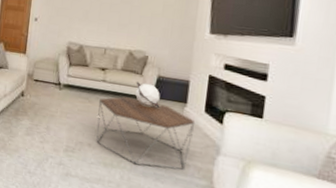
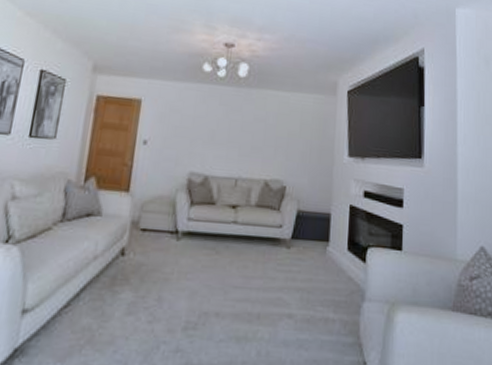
coffee table: present [96,96,195,170] -> none [226,241,339,332]
decorative sphere: present [135,81,160,109] -> none [273,220,301,253]

